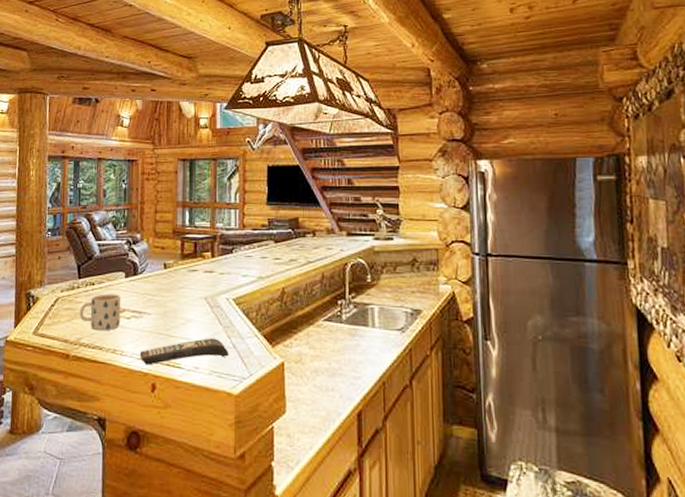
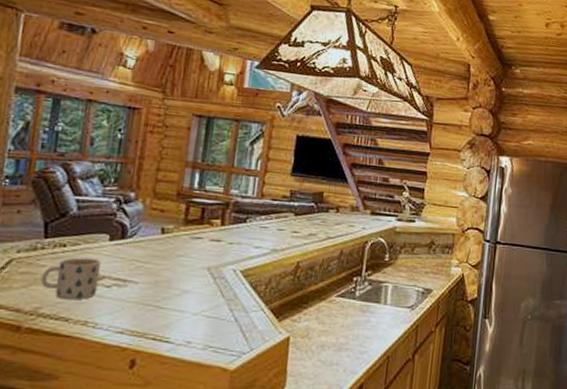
remote control: present [139,338,229,365] -> none [118,311,229,340]

